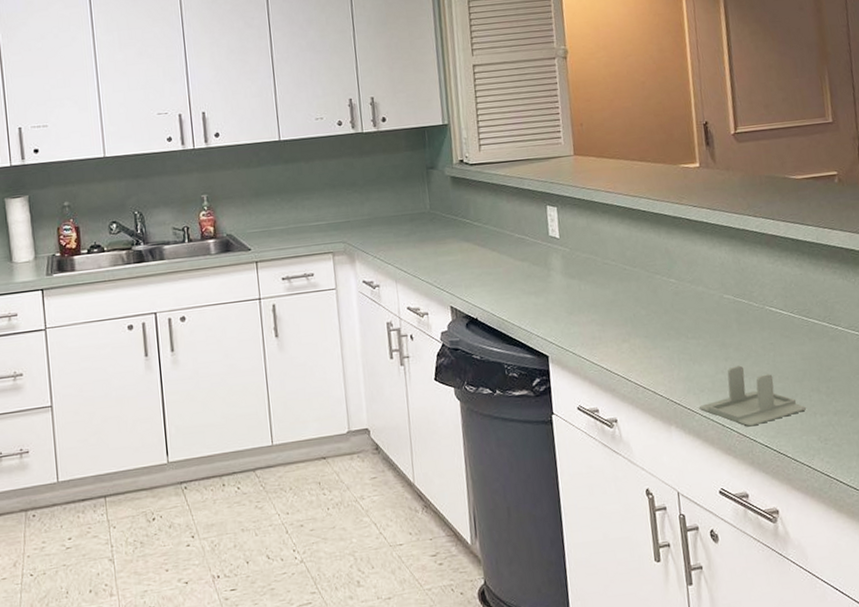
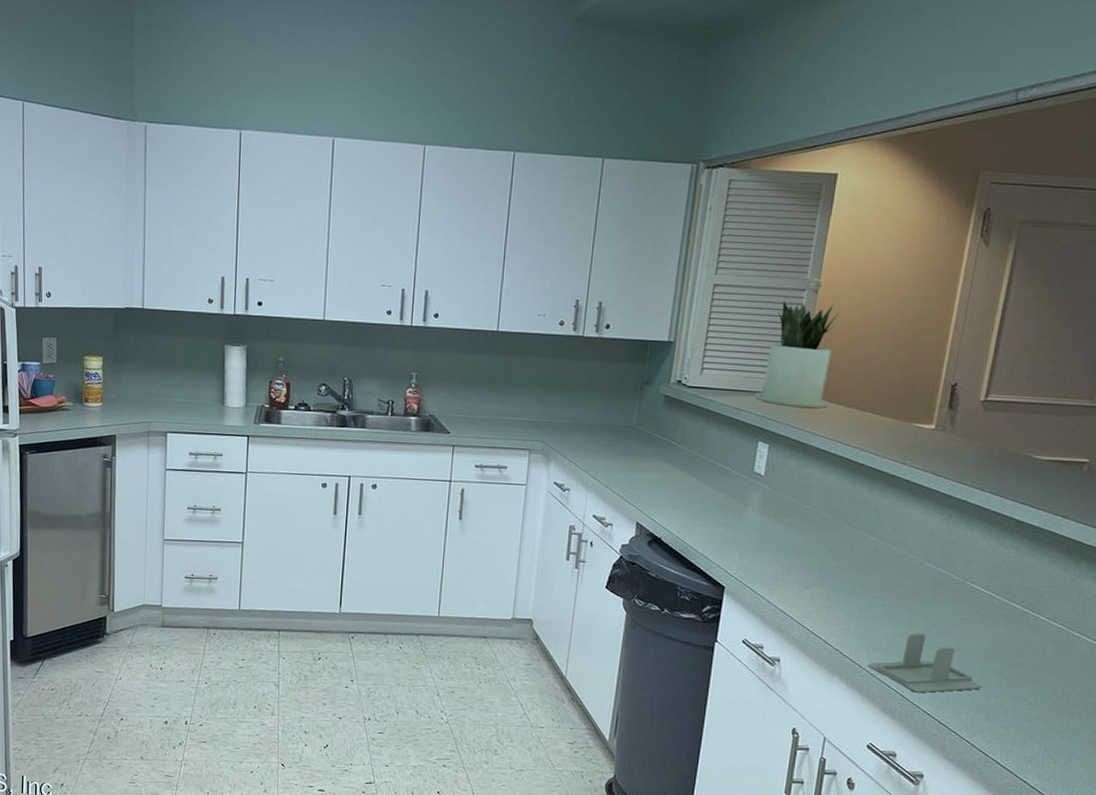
planter: none [533,67,602,169] -> present [755,302,840,409]

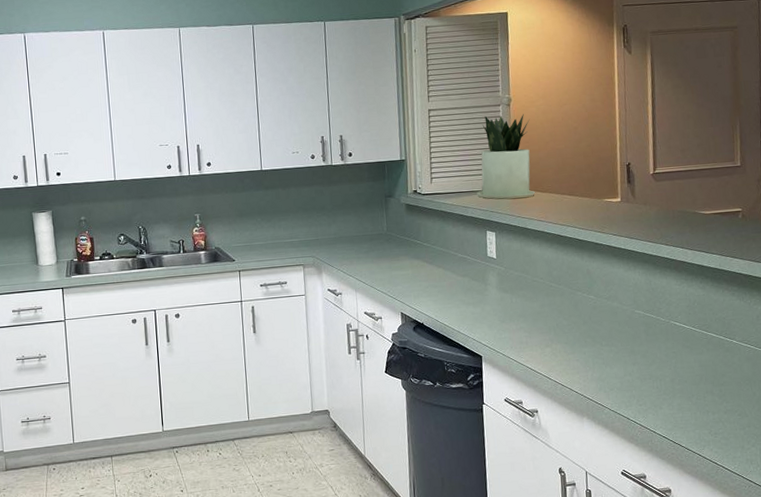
napkin holder: present [868,633,981,693] -> none [609,369,700,420]

